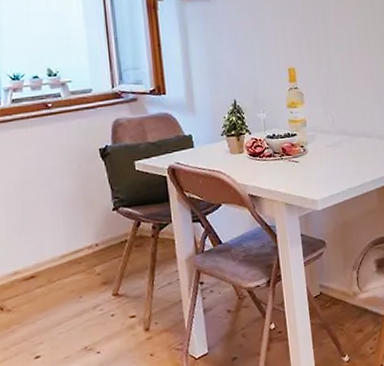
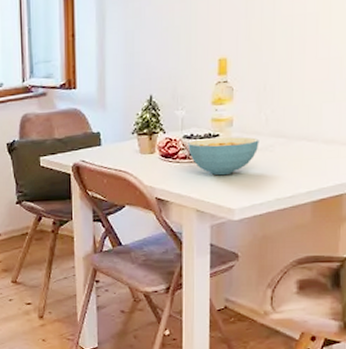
cereal bowl: none [271,135,330,171] -> present [188,136,259,176]

